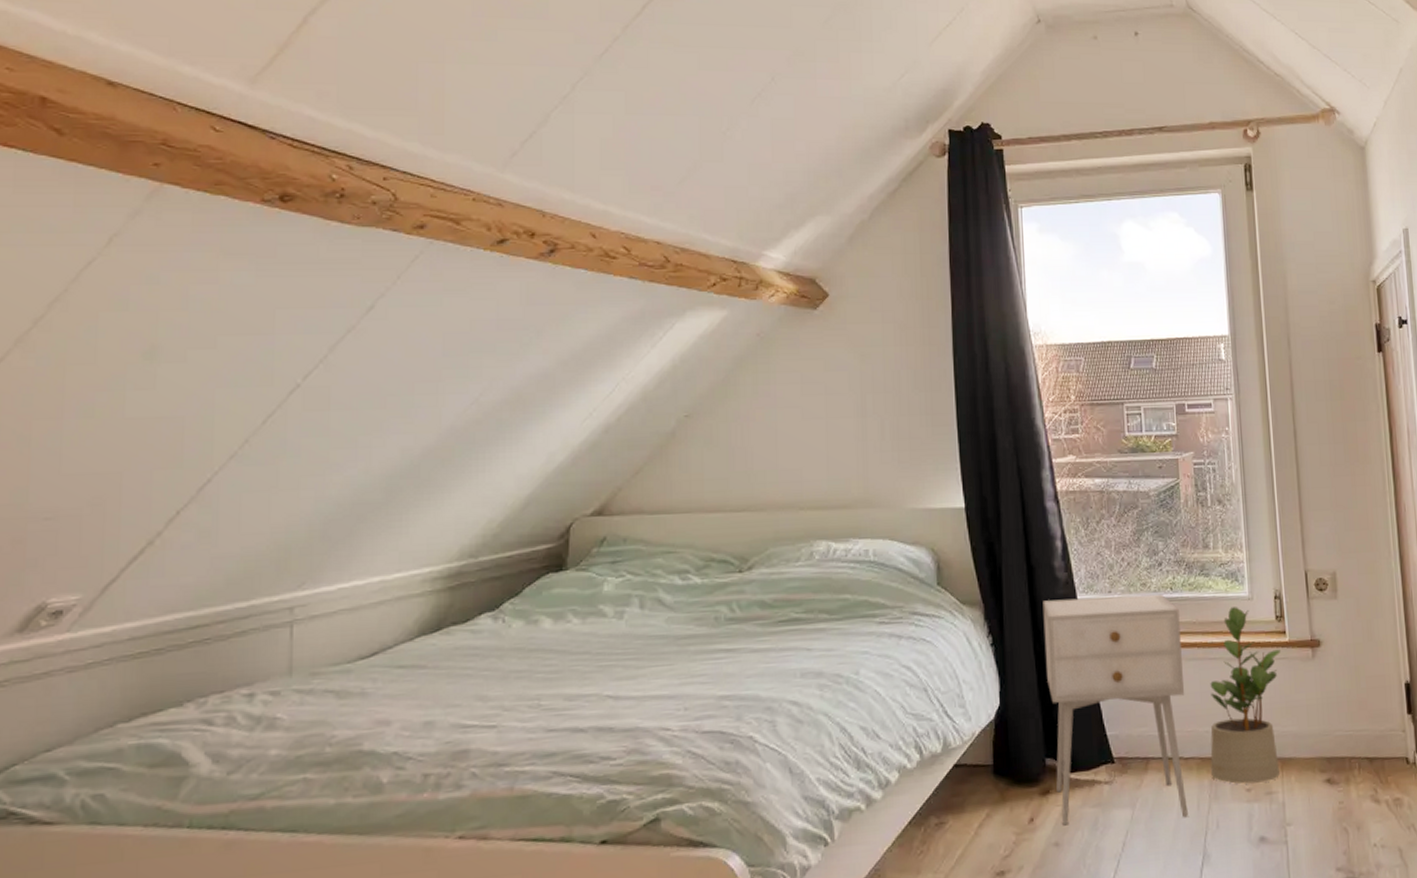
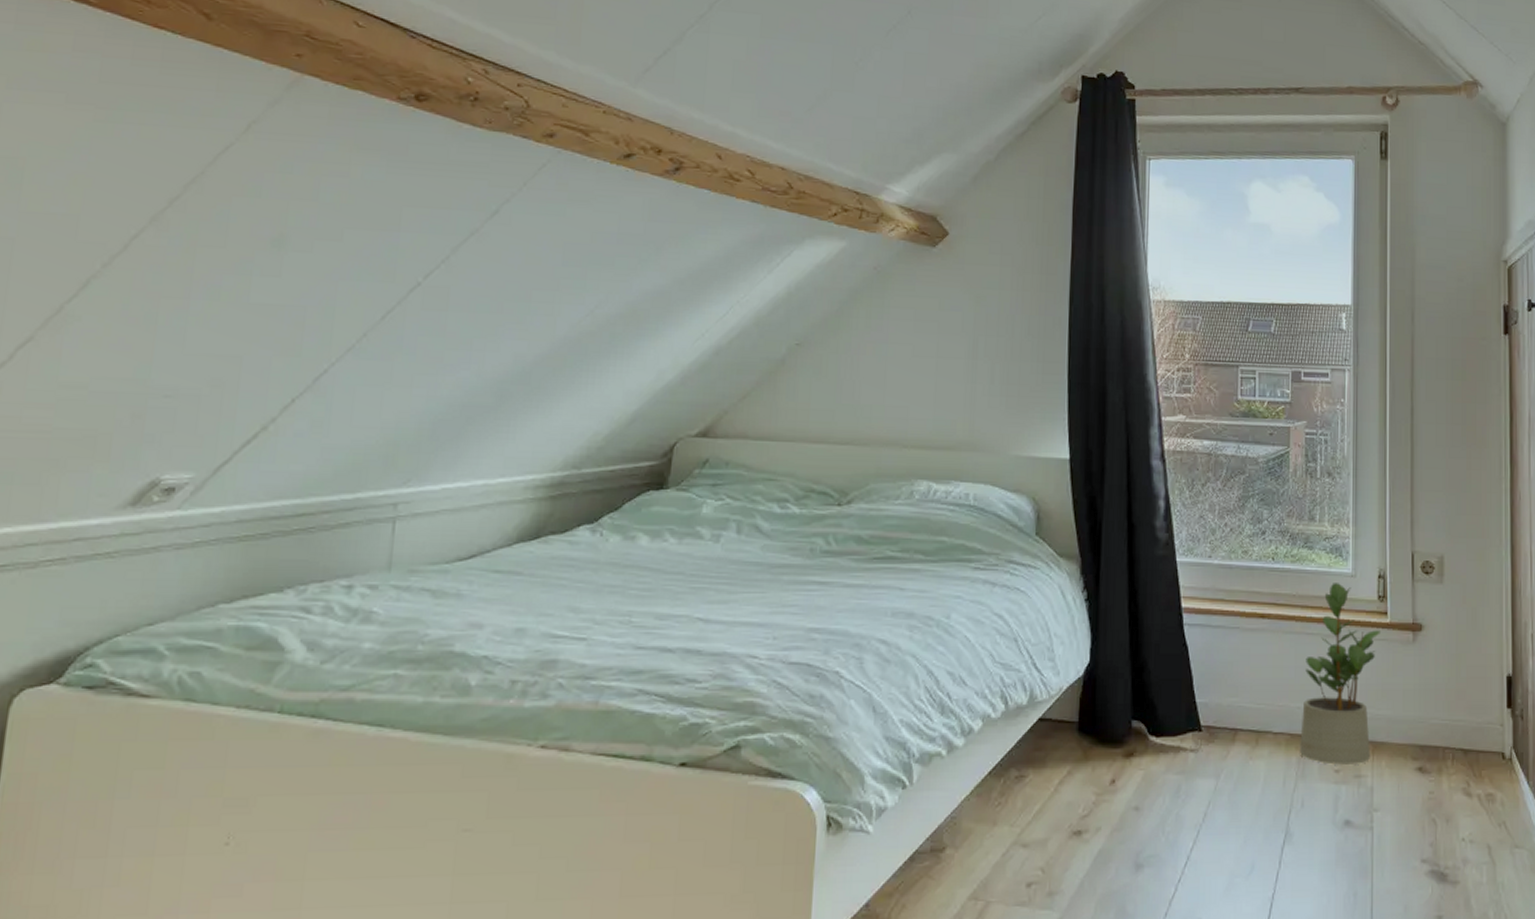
nightstand: present [1042,594,1188,824] -> none [1139,560,1279,794]

